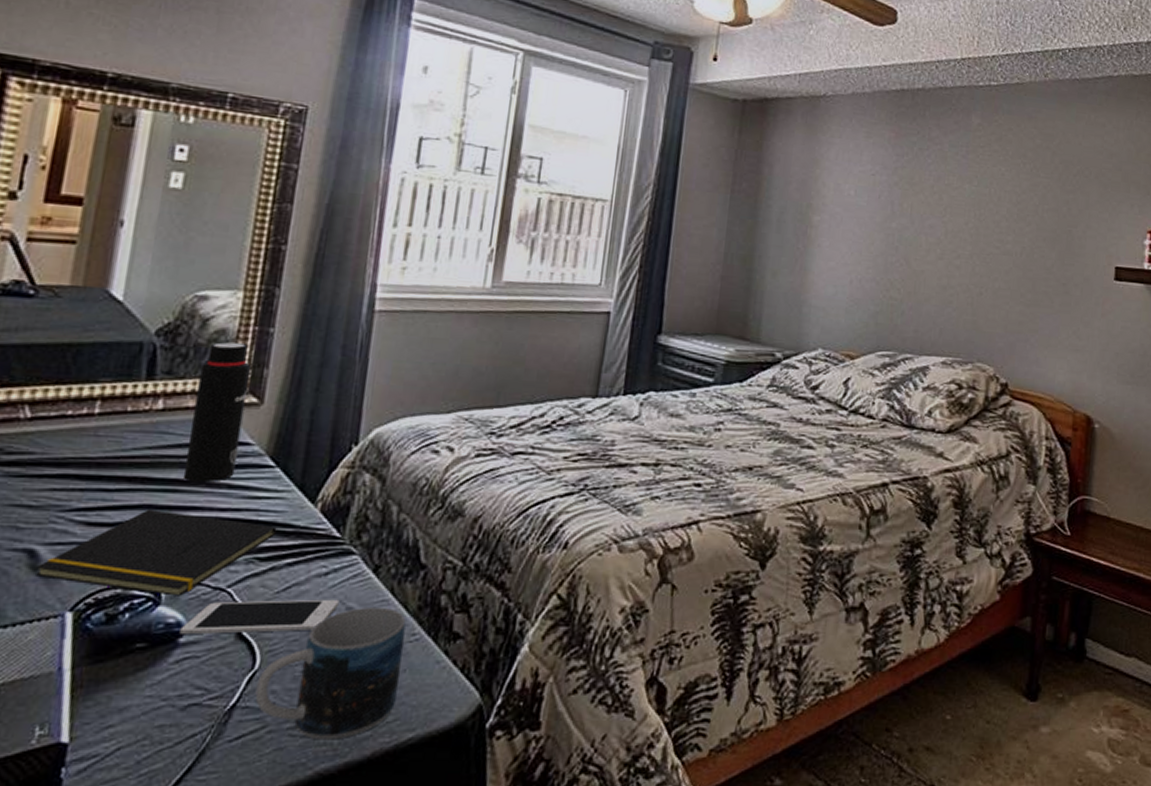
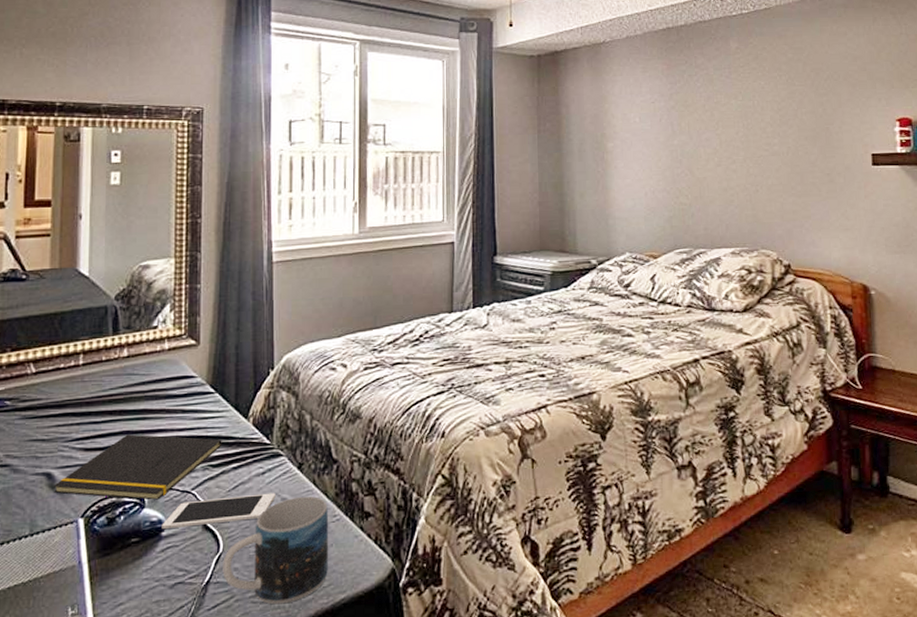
water bottle: present [183,342,250,483] -> none [148,299,187,411]

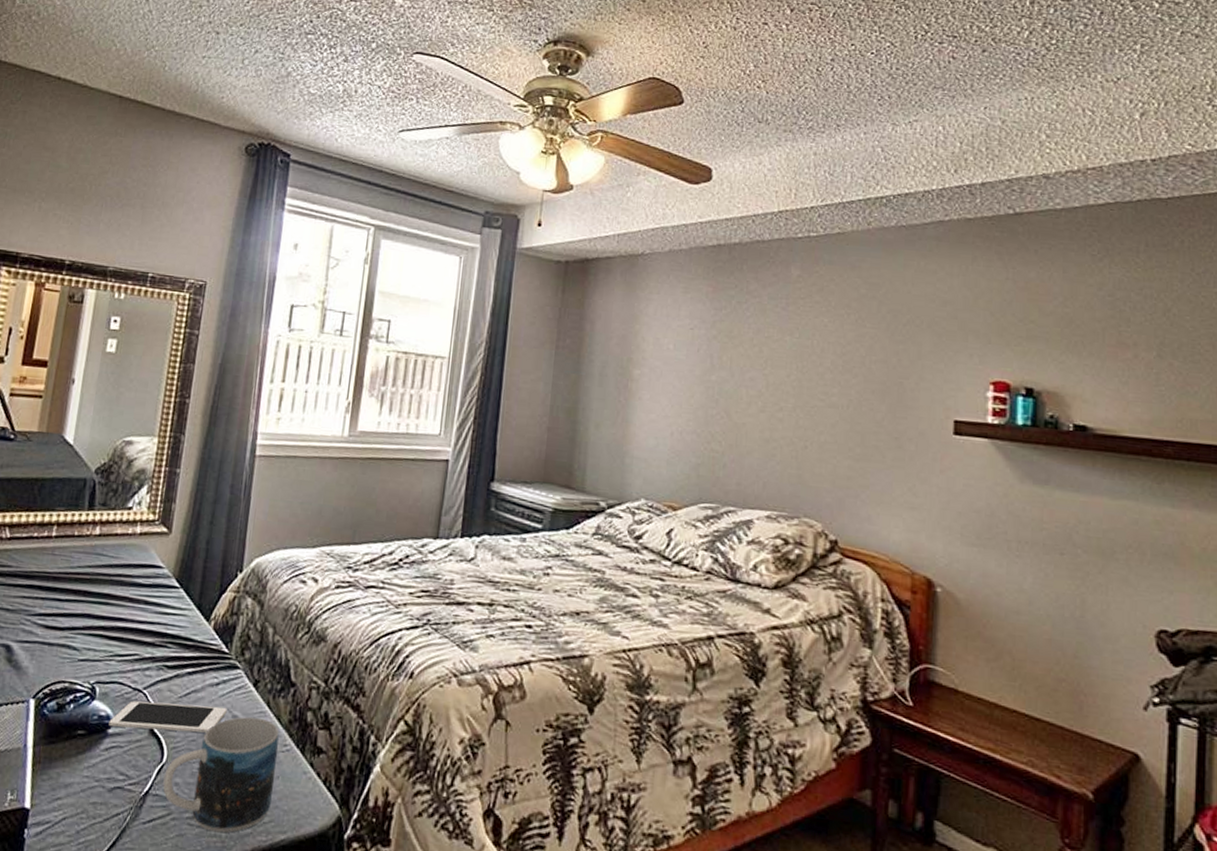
notepad: present [53,434,222,500] -> none [10,618,181,694]

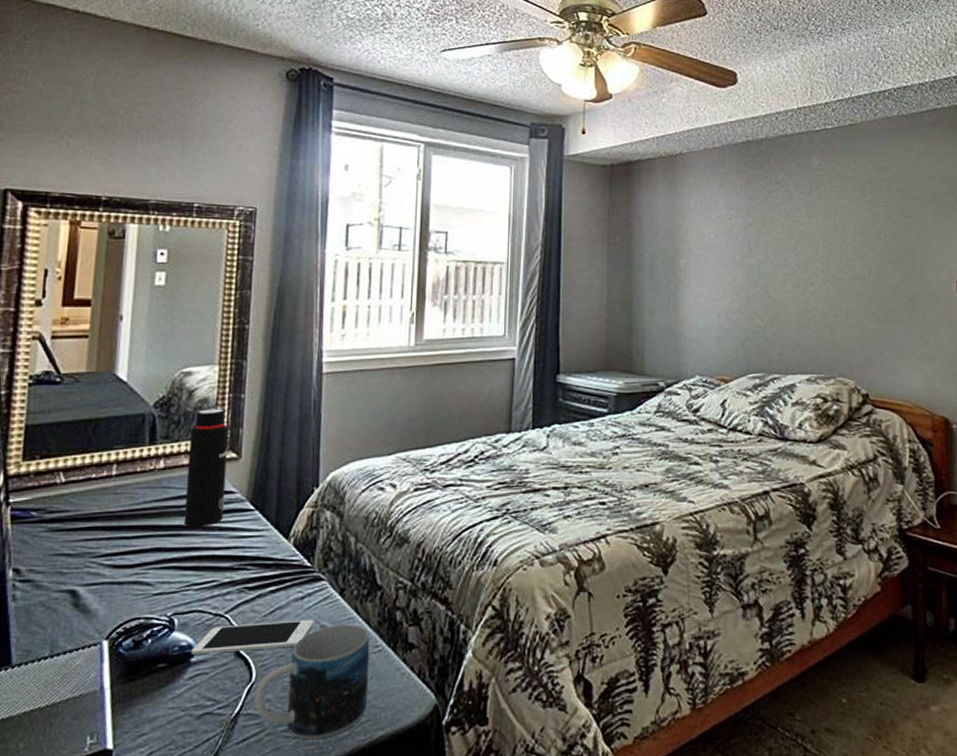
water bottle: none [113,480,162,598] -> present [183,409,229,527]

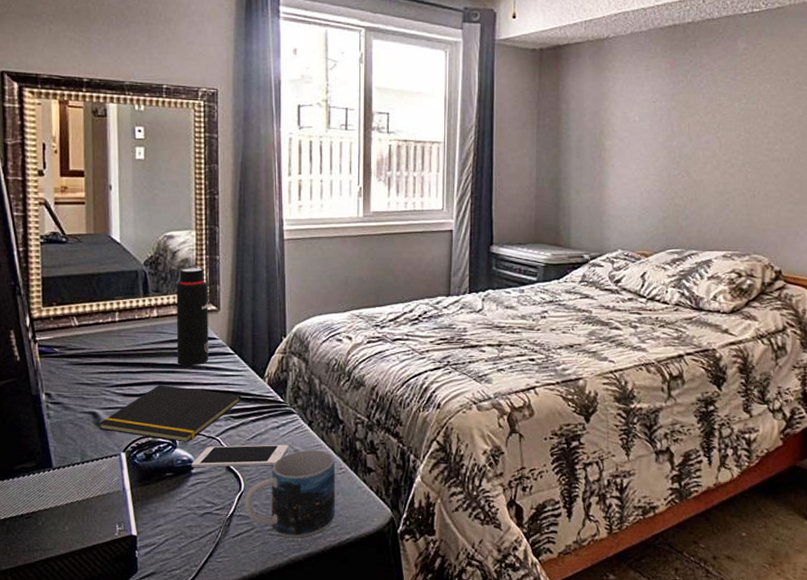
notepad: none [77,551,260,623] -> present [98,385,242,442]

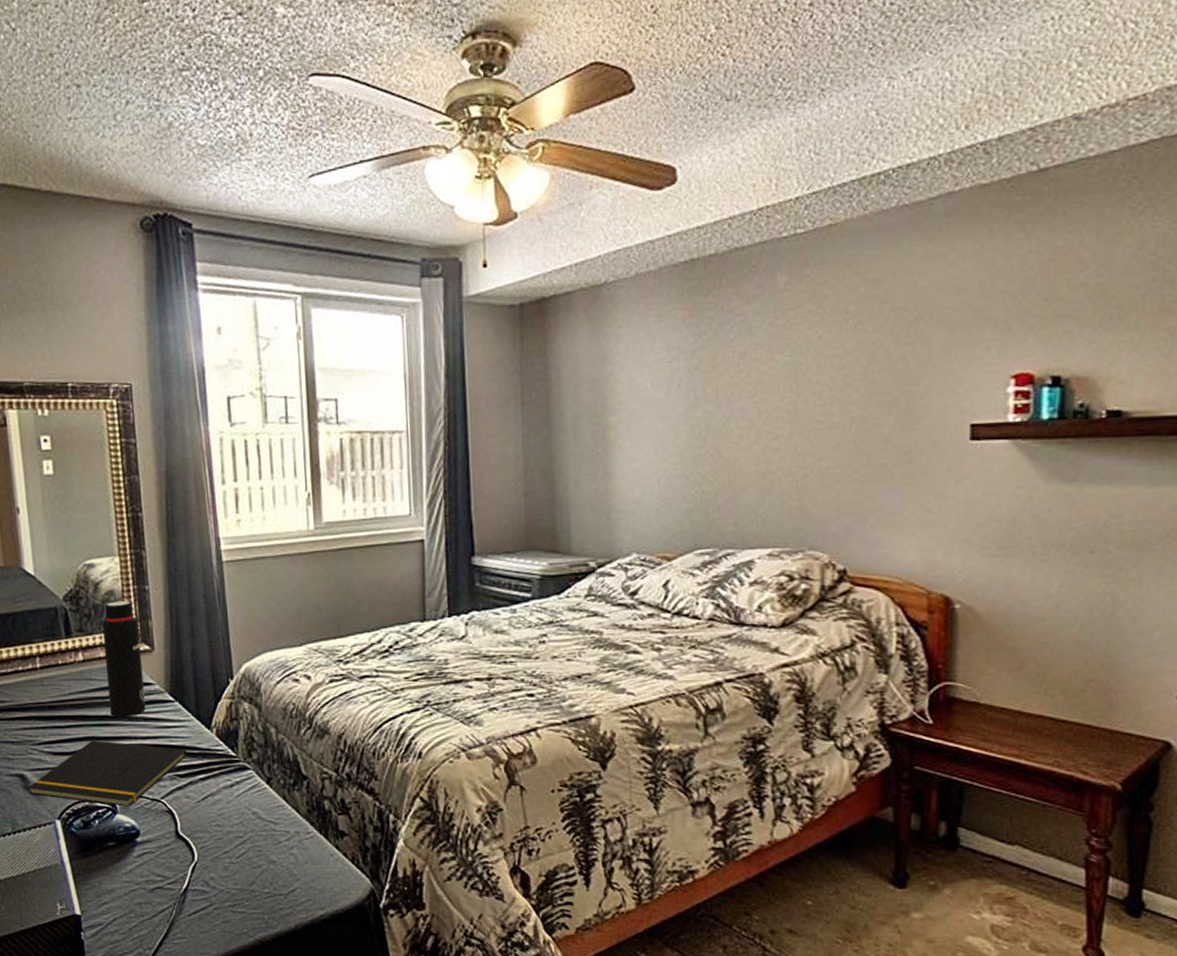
cell phone: present [191,444,289,468] -> none [135,806,246,836]
mug: present [244,450,335,538] -> none [198,812,305,915]

